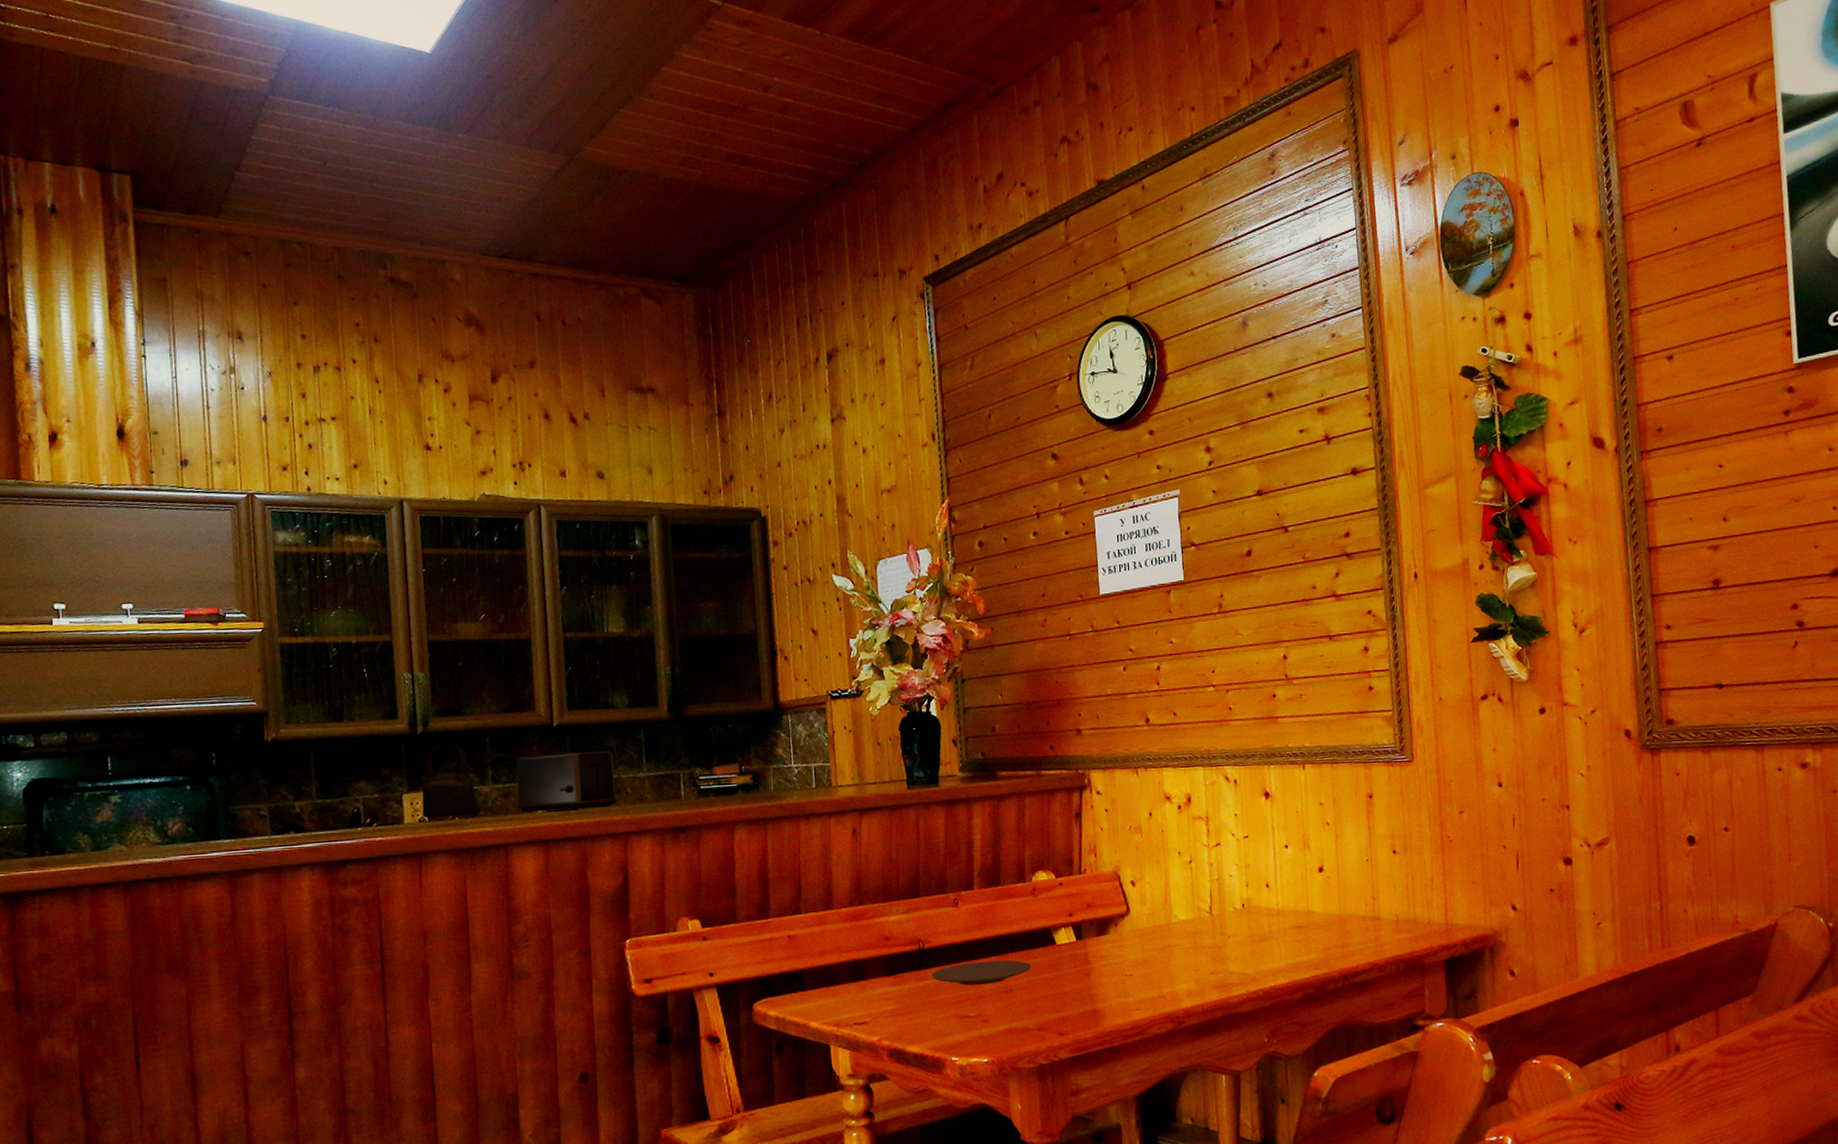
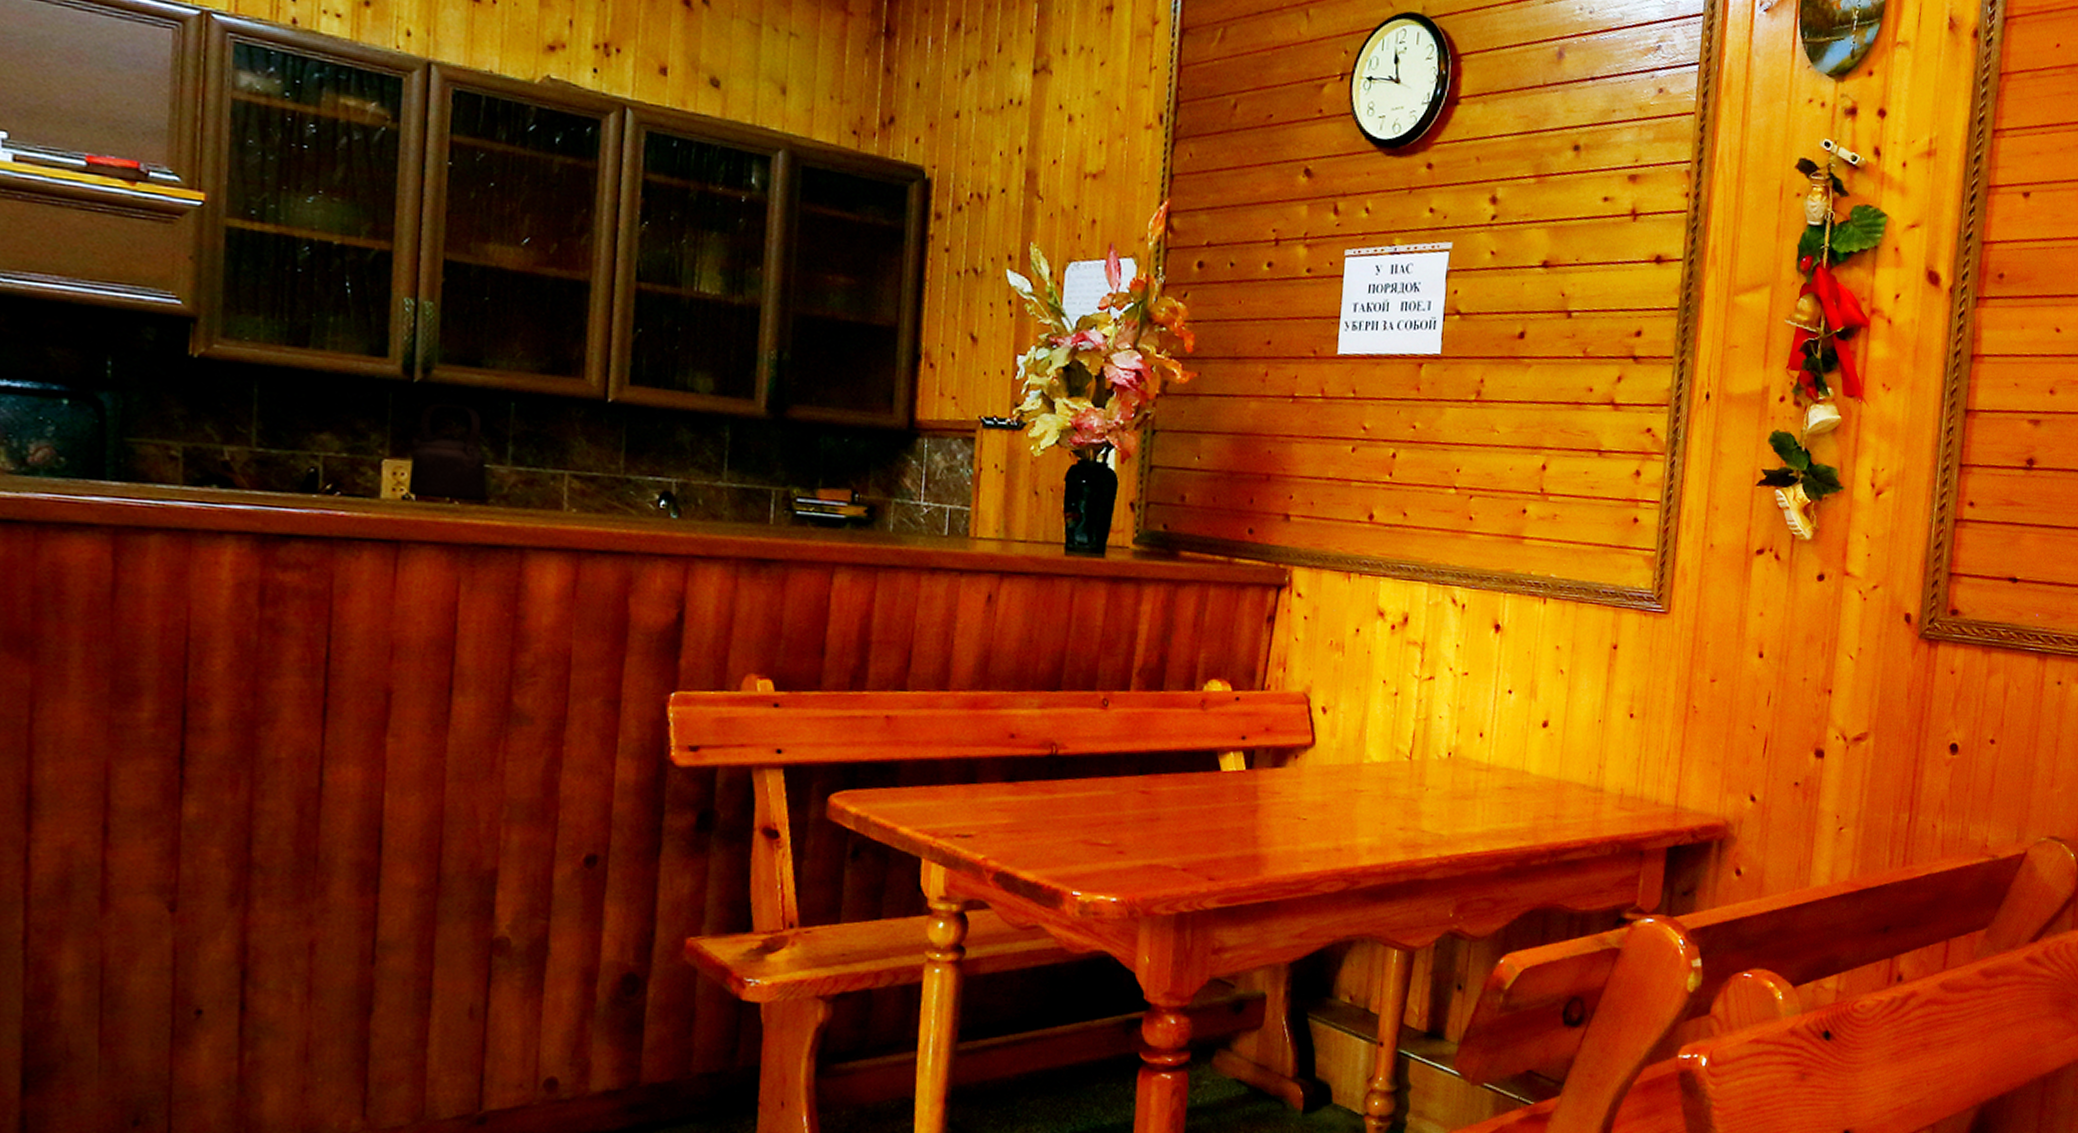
toaster: present [515,750,616,813] -> none [545,434,684,519]
plate: present [931,960,1031,986] -> none [1061,778,1186,808]

